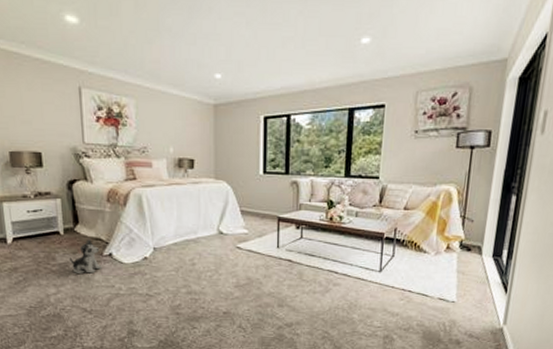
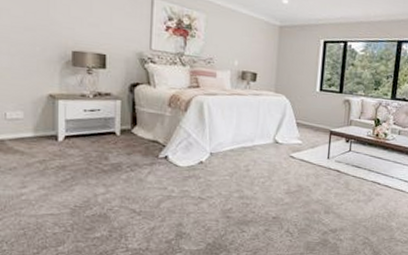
plush toy: present [68,239,102,275] -> none [122,141,156,176]

